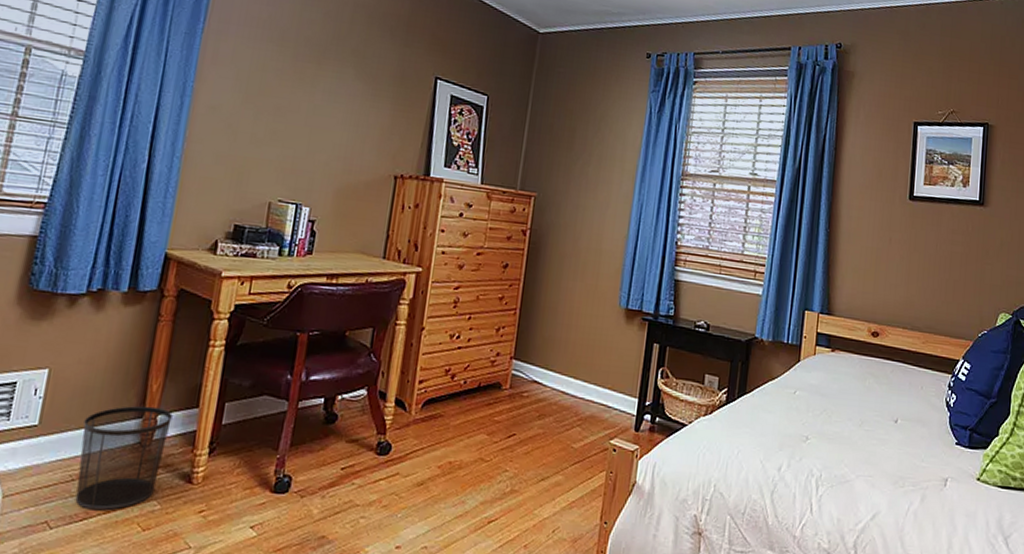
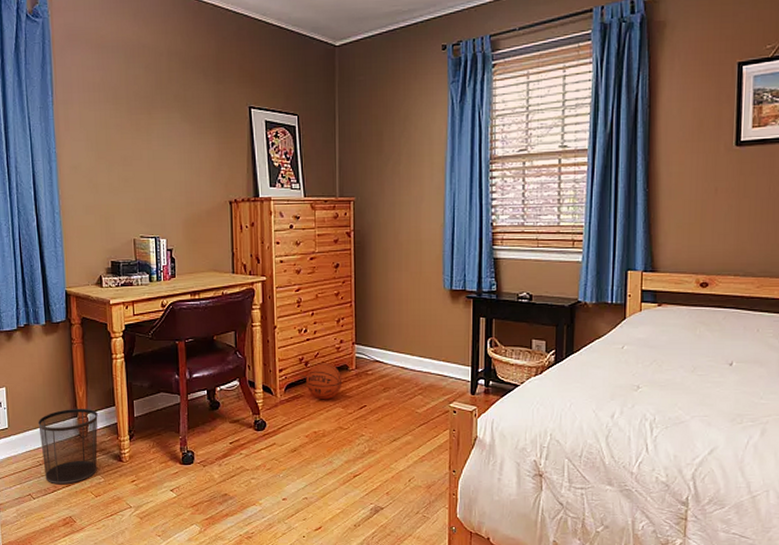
basketball: none [448,377,493,423] -> present [306,363,343,400]

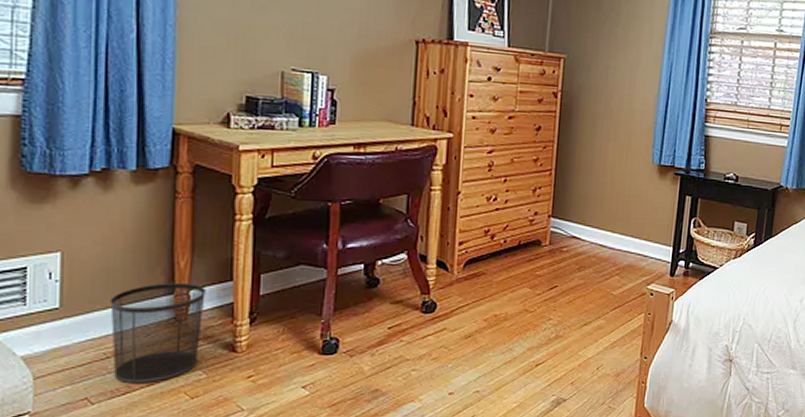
basketball: present [306,363,343,400] -> none [490,236,533,279]

